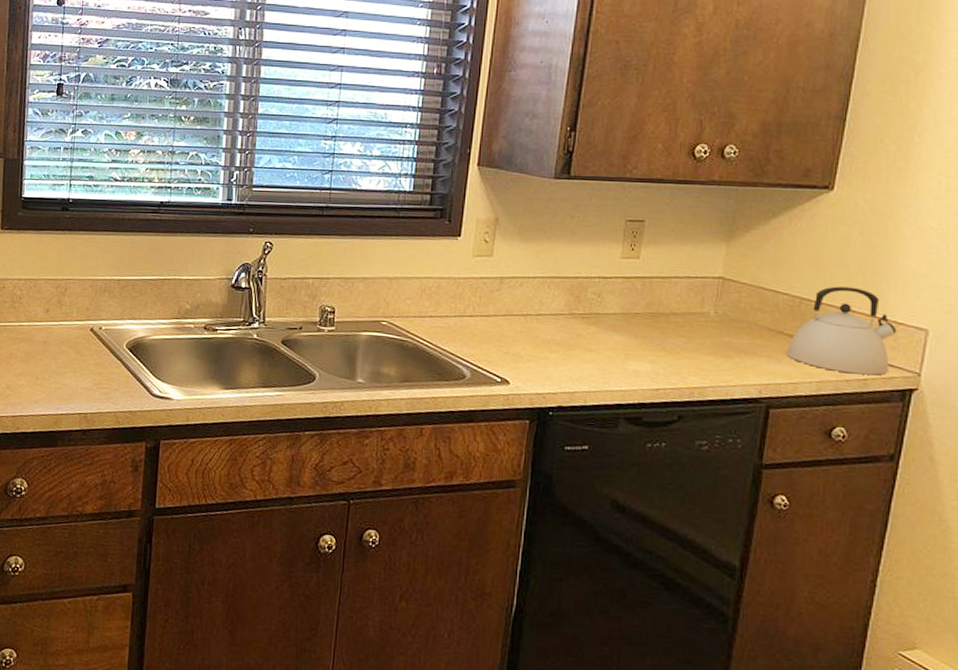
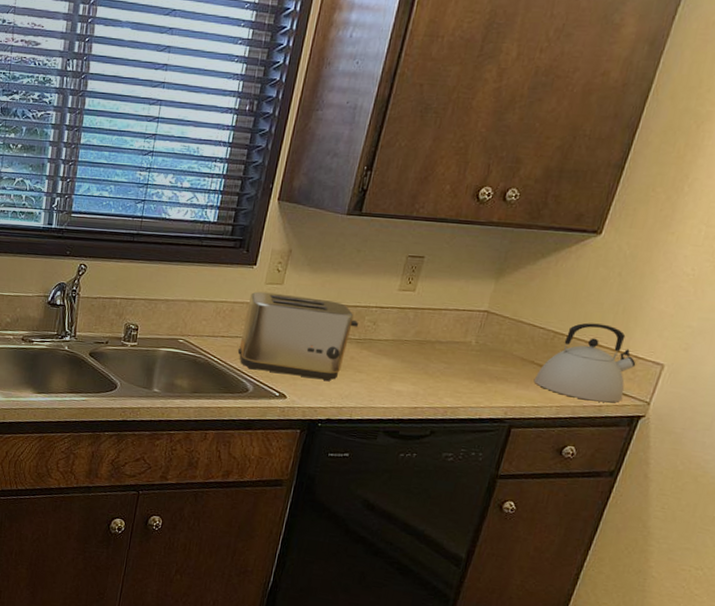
toaster: none [449,265,582,362] -> present [237,291,359,381]

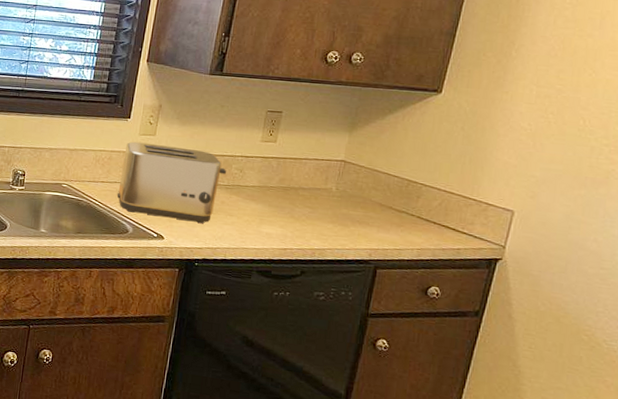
kettle: present [533,322,636,403] -> none [393,172,488,246]

